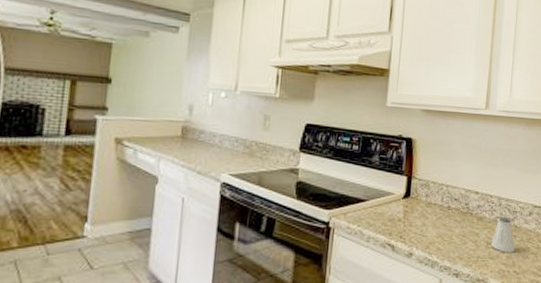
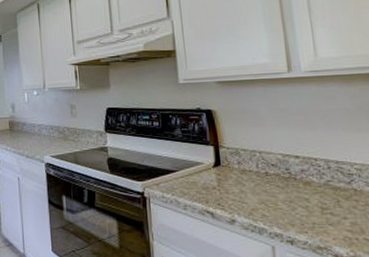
saltshaker: present [491,217,515,252] -> none [327,180,360,218]

